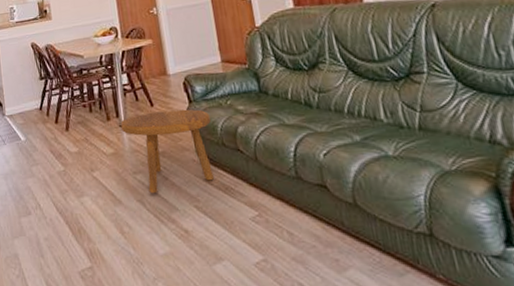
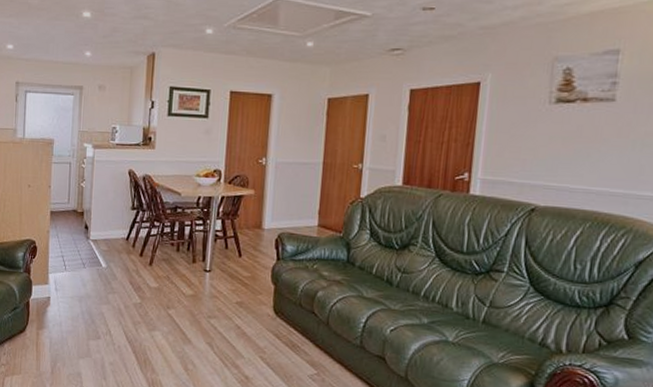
footstool: present [120,109,214,194] -> none [205,262,294,339]

